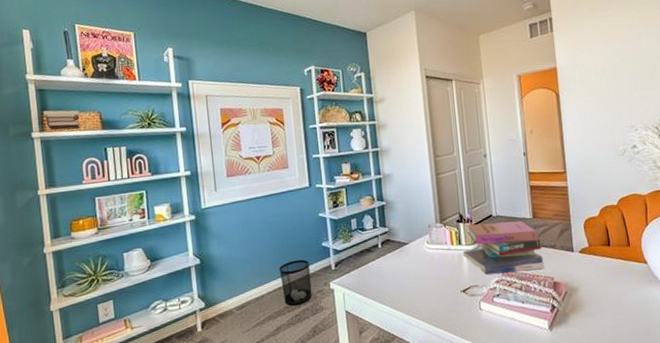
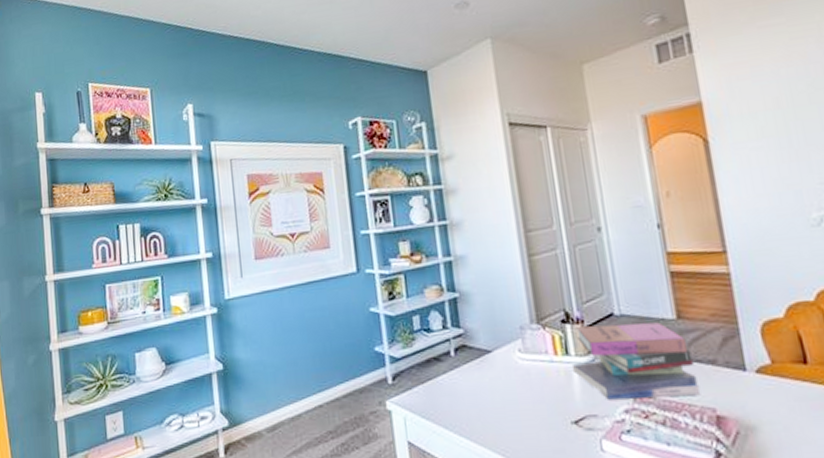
books: present [42,110,81,131] -> none [52,181,92,206]
waste bin: present [279,259,312,306] -> none [319,368,363,431]

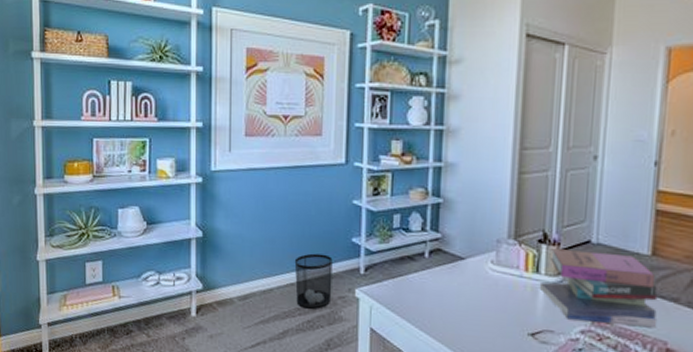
waste bin: none [319,368,363,431] -> present [294,253,333,309]

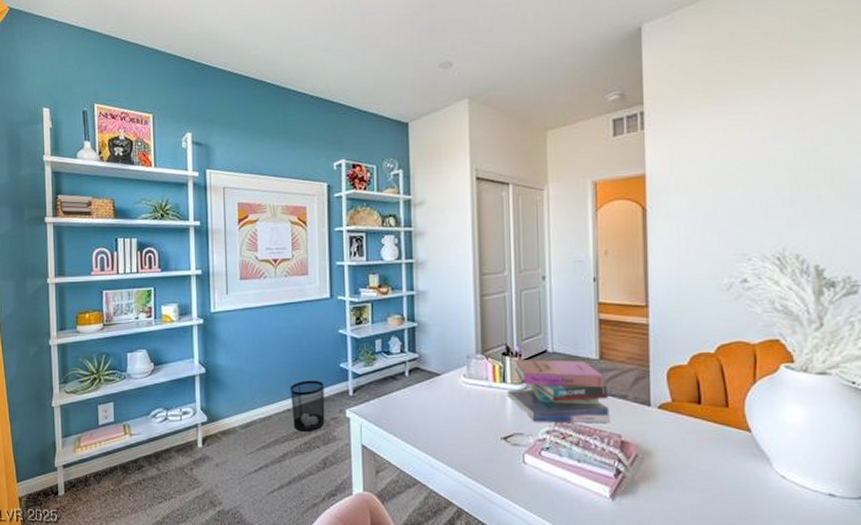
books: none [45,26,85,54] -> present [57,194,93,217]

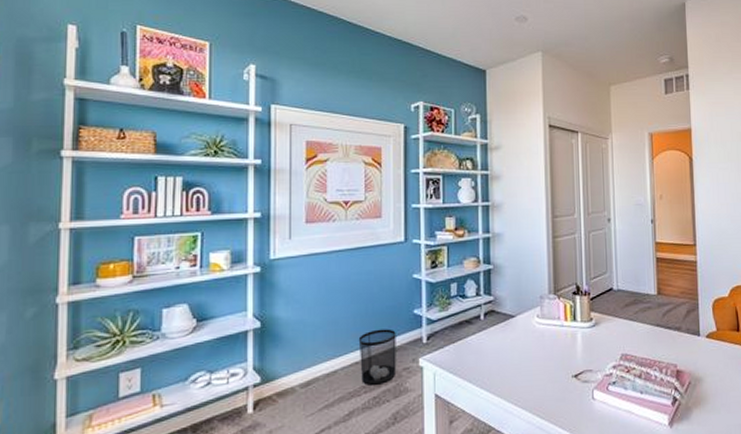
books: present [57,194,93,217] -> none [79,124,128,151]
books: present [506,360,611,424] -> none [577,297,668,358]

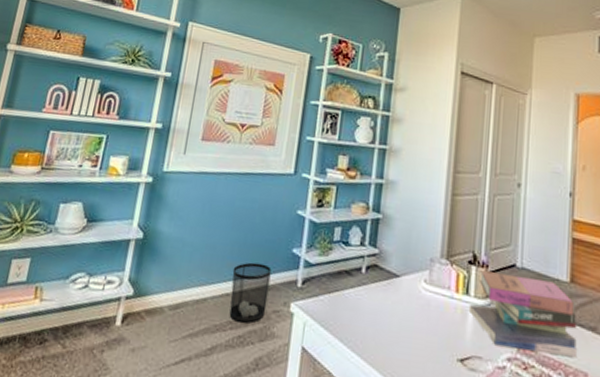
books: none [577,297,668,358] -> present [468,270,578,358]

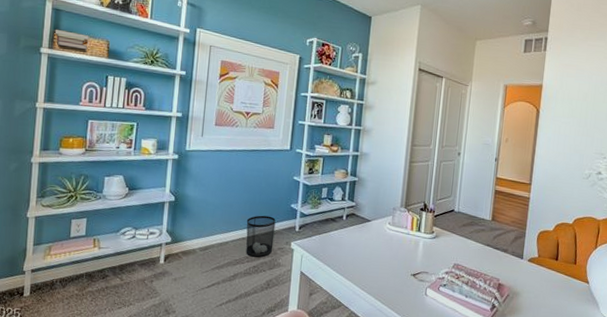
books: none [25,22,64,51] -> present [54,29,89,54]
books: present [468,270,578,358] -> none [419,215,495,270]

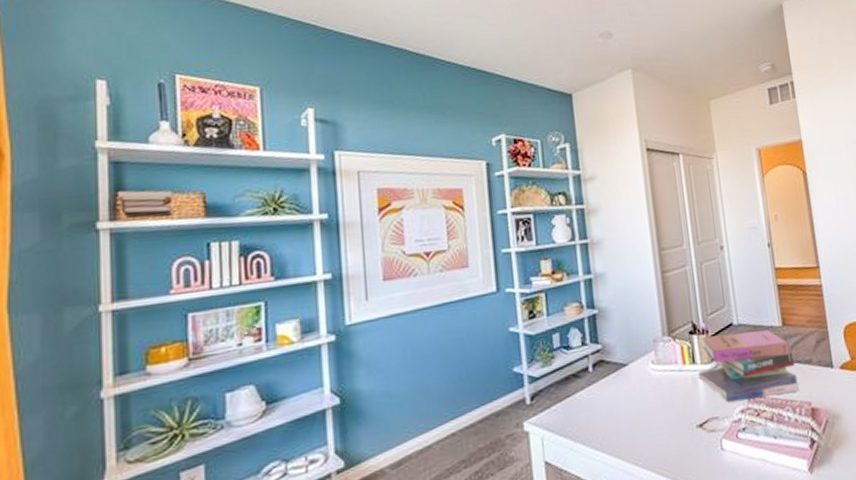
waste bin: present [246,215,276,258] -> none [453,392,499,459]
books: none [419,215,495,270] -> present [697,329,800,402]

